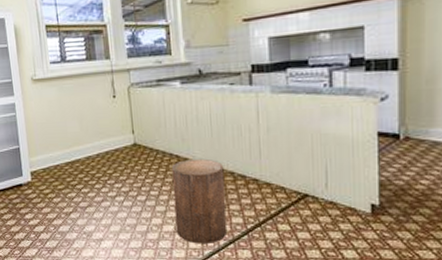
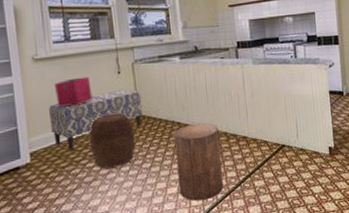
bench: none [47,114,139,174] -> present [49,89,143,150]
storage bin: none [52,99,88,130] -> present [55,76,93,108]
stool: none [84,138,131,196] -> present [89,112,136,169]

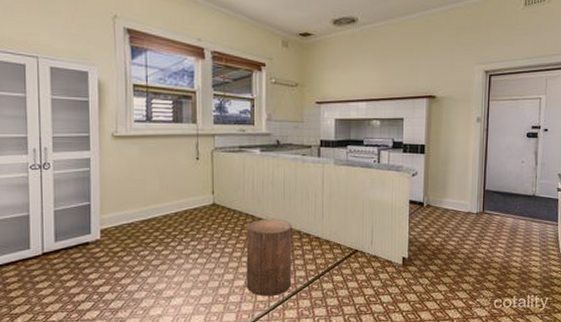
bench: present [49,89,143,150] -> none [124,175,218,231]
storage bin: present [55,76,93,108] -> none [132,159,168,187]
stool: present [89,112,136,169] -> none [162,198,207,254]

